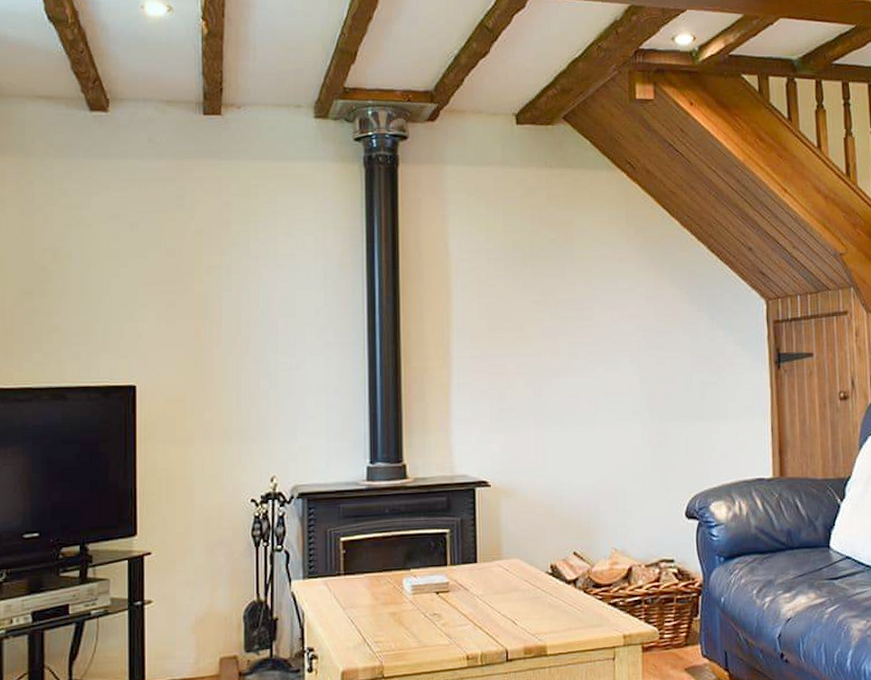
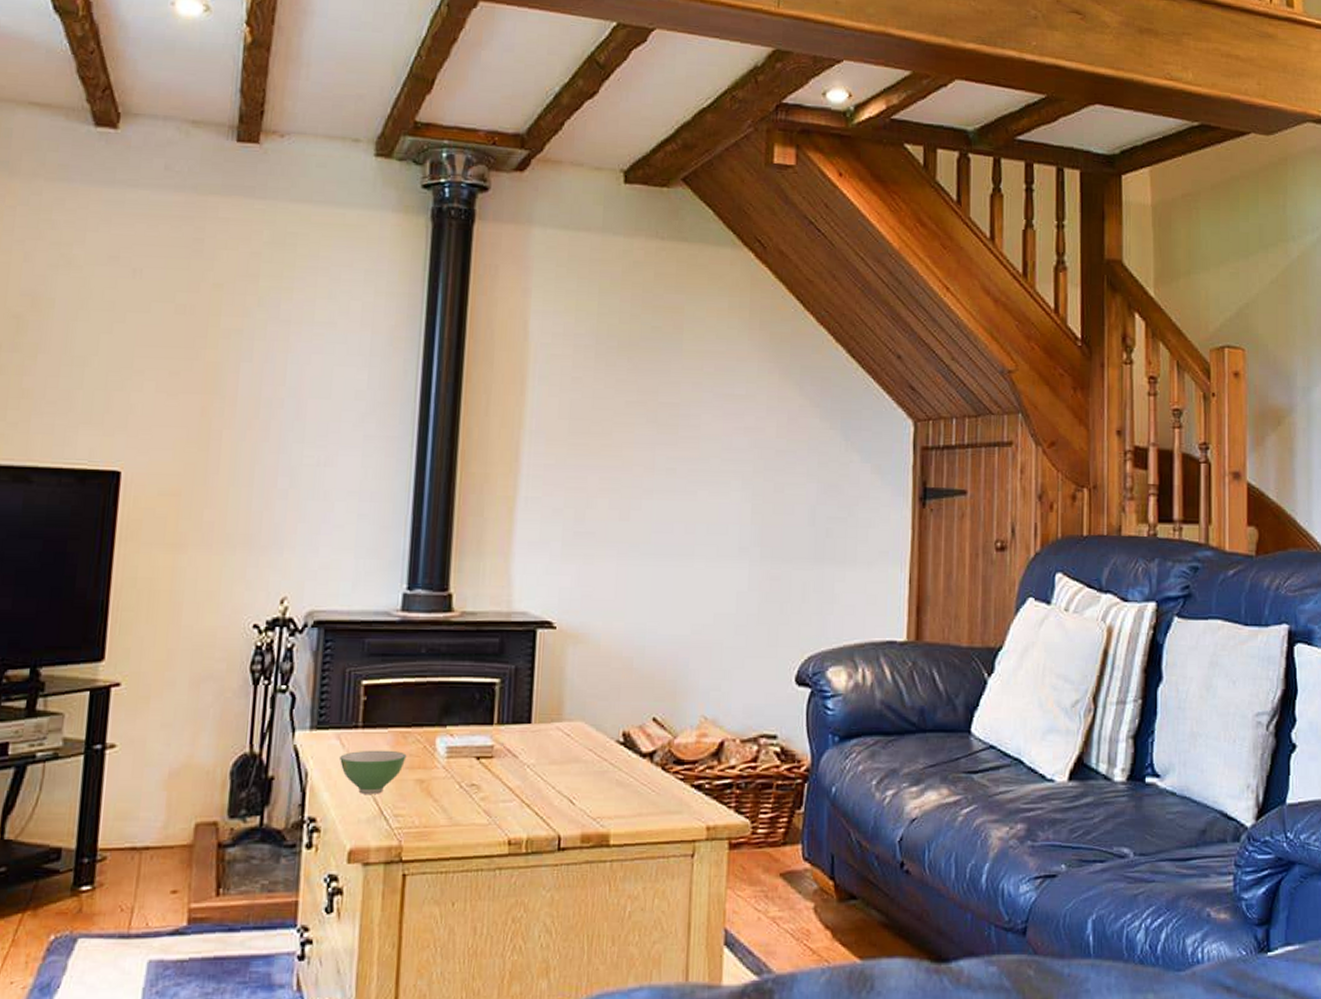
bowl: none [328,591,381,627] -> present [340,750,407,794]

